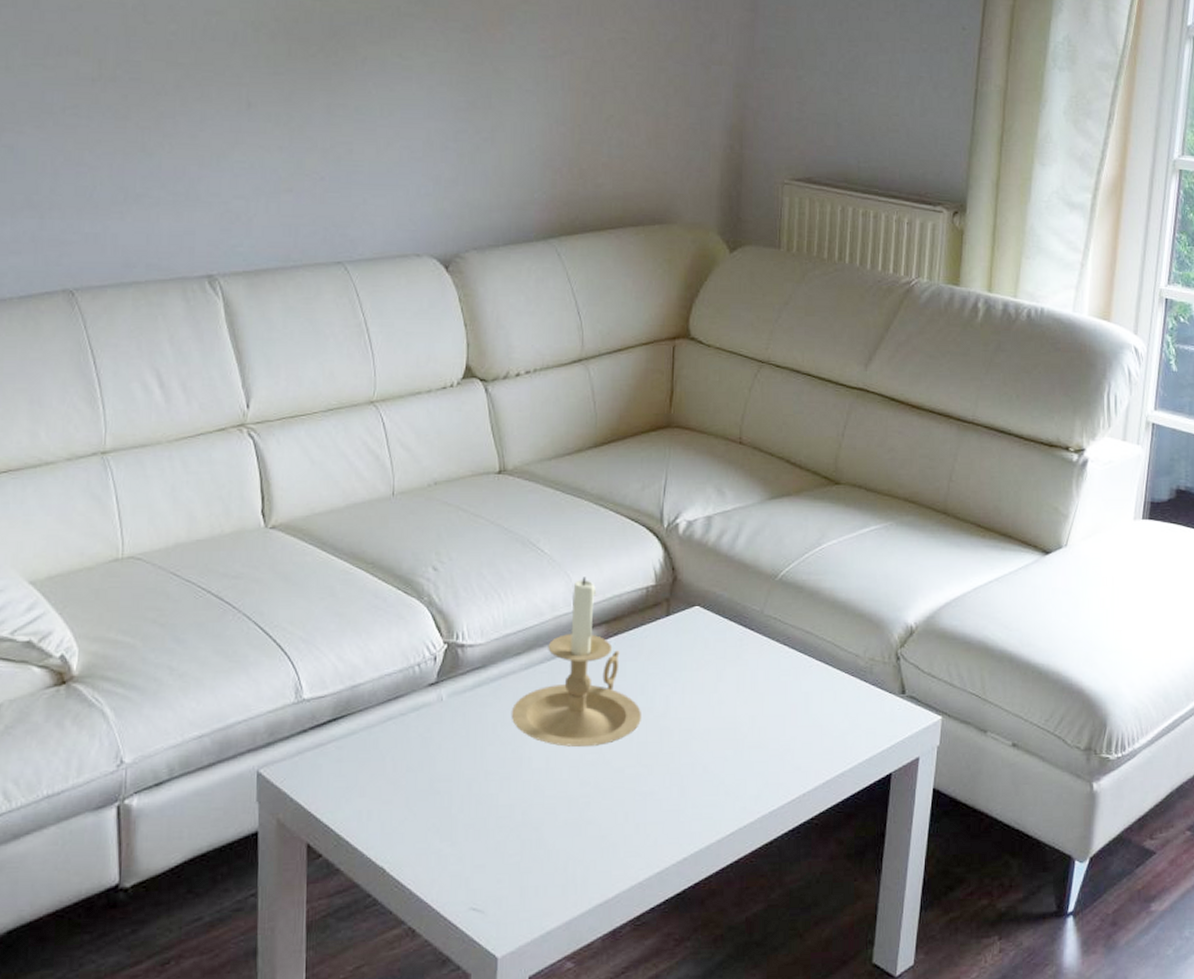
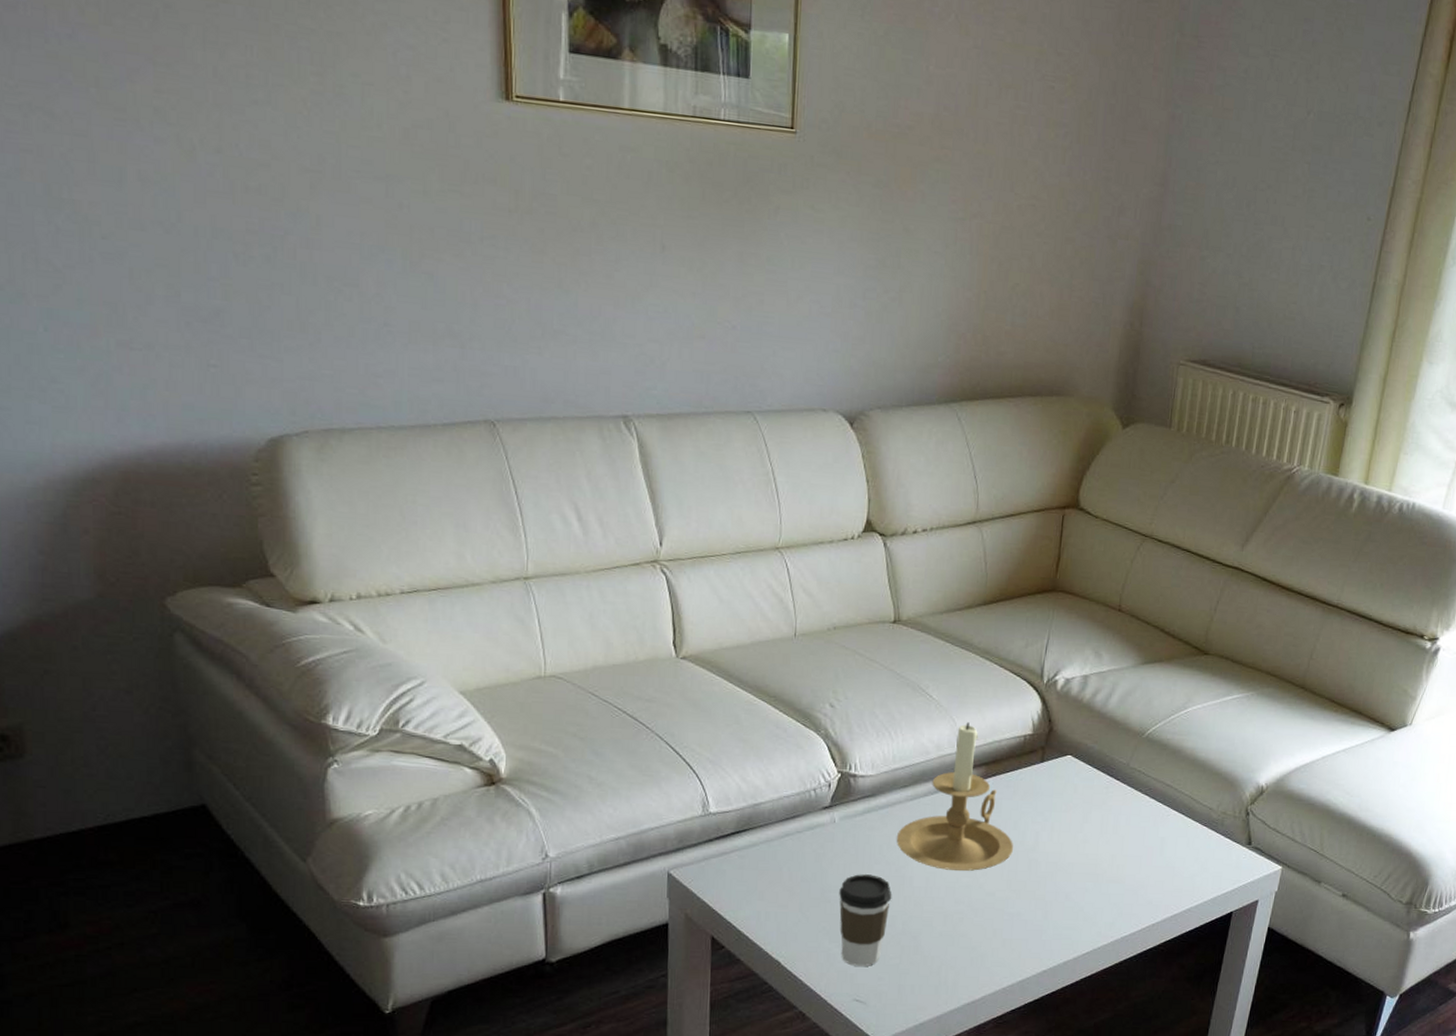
coffee cup: none [449,758,509,868] -> present [839,874,892,966]

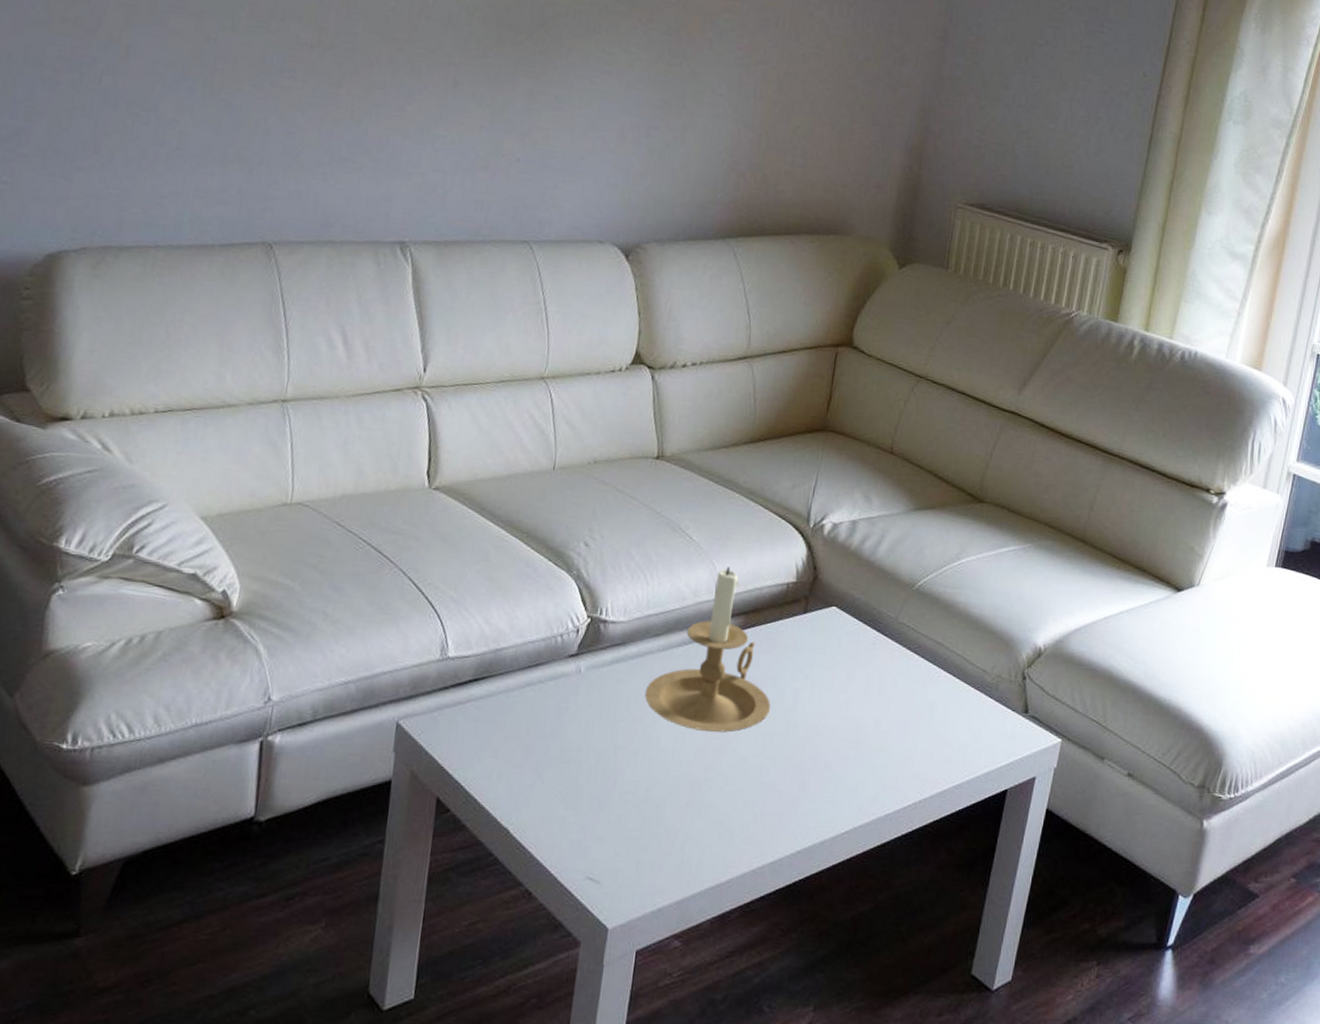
coffee cup: present [839,874,892,966] -> none [576,731,637,839]

